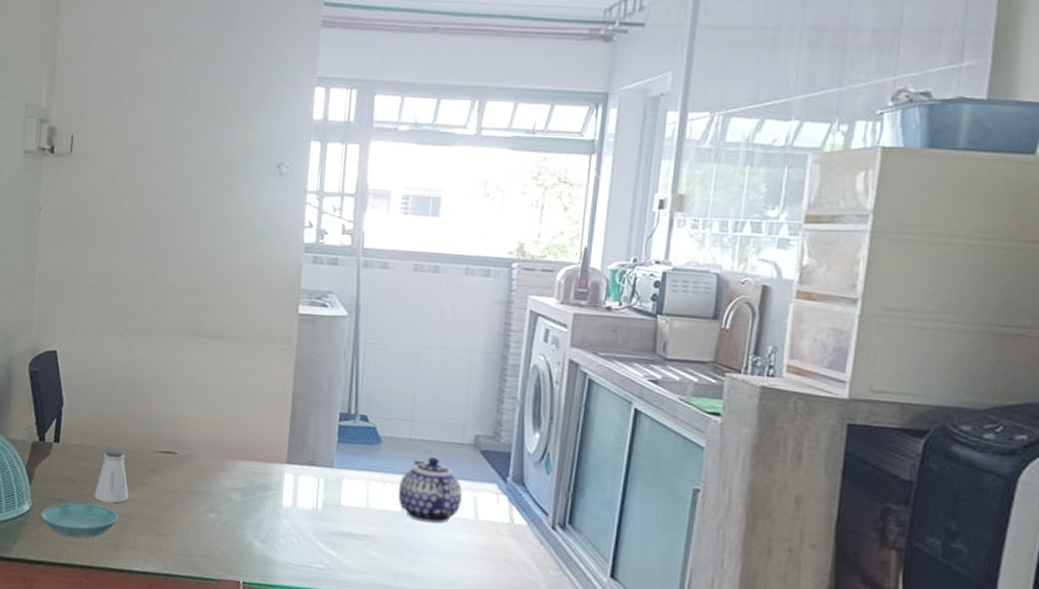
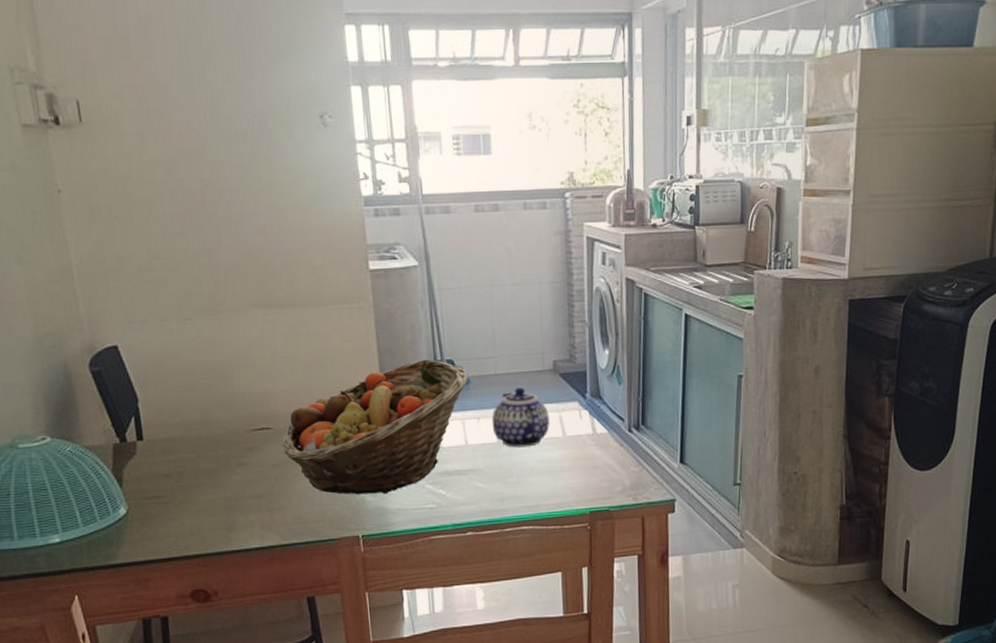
saucer: present [41,502,119,538] -> none [141,494,225,531]
saltshaker: present [94,449,129,503] -> none [193,435,231,490]
fruit basket: none [183,410,382,544] -> present [282,359,469,495]

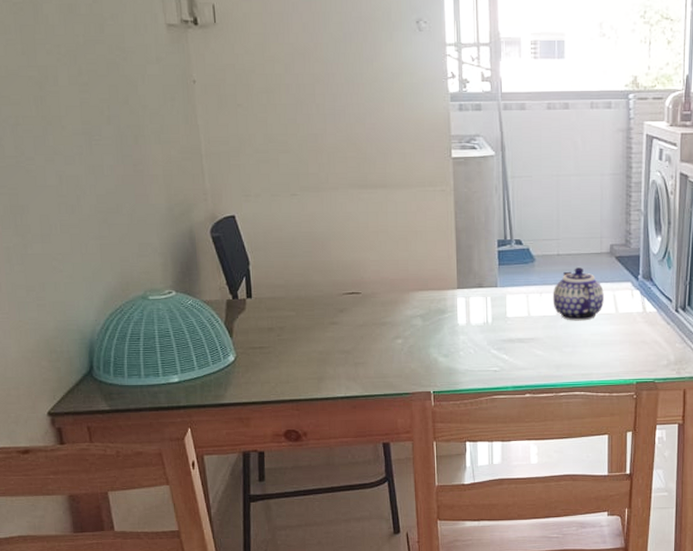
fruit basket: present [282,359,469,495] -> none [369,238,534,356]

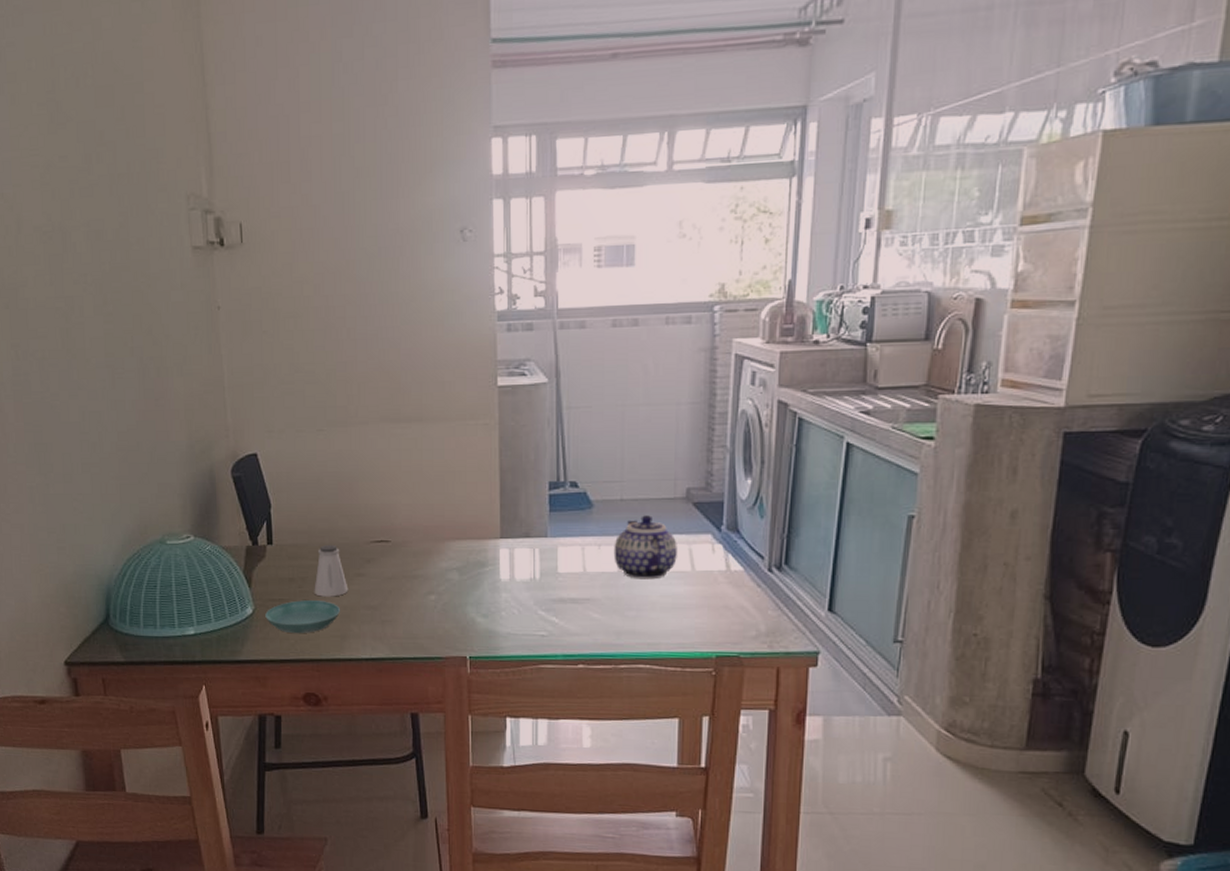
saucer: none [246,347,317,378] -> present [265,600,341,634]
saltshaker: none [292,296,324,344] -> present [314,544,349,597]

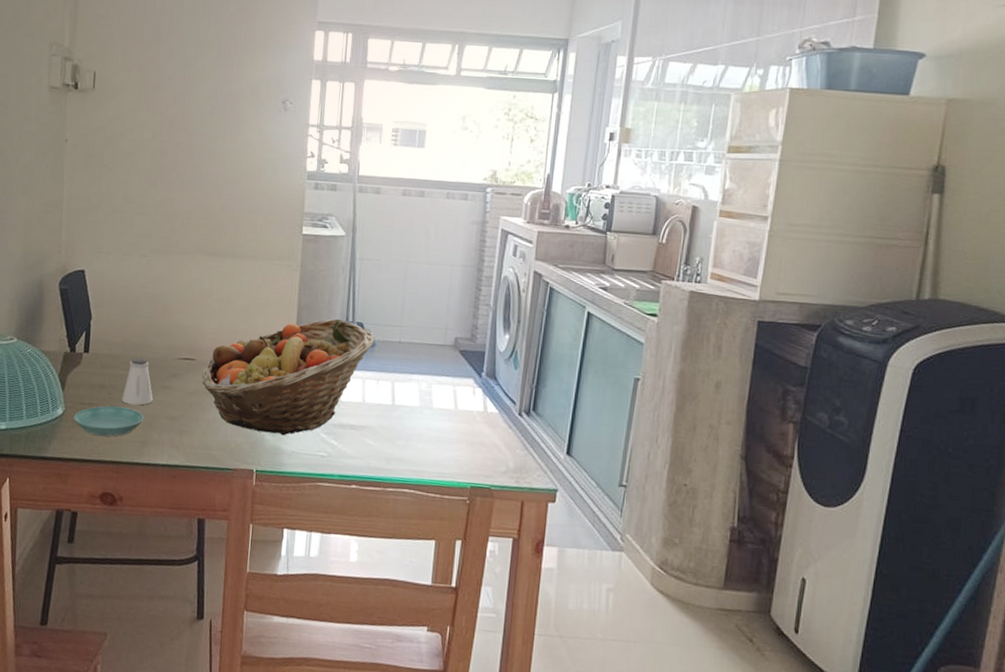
fruit basket: none [399,480,593,617] -> present [202,319,375,436]
teapot: present [614,515,677,580] -> none [389,357,444,414]

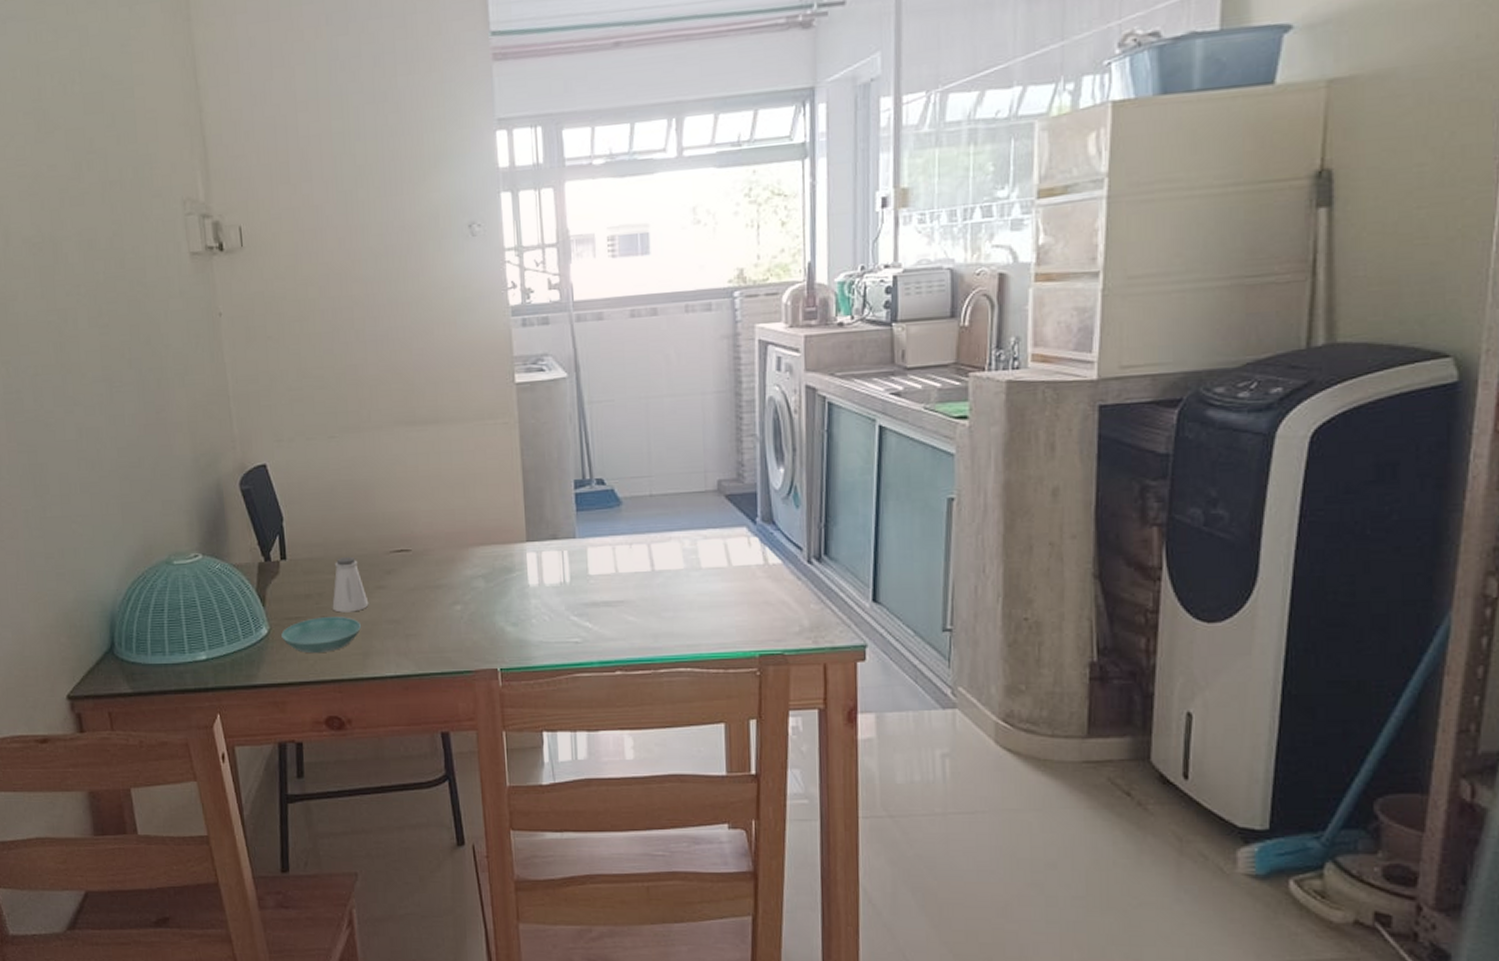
fruit basket: present [202,319,375,436] -> none [421,478,621,625]

